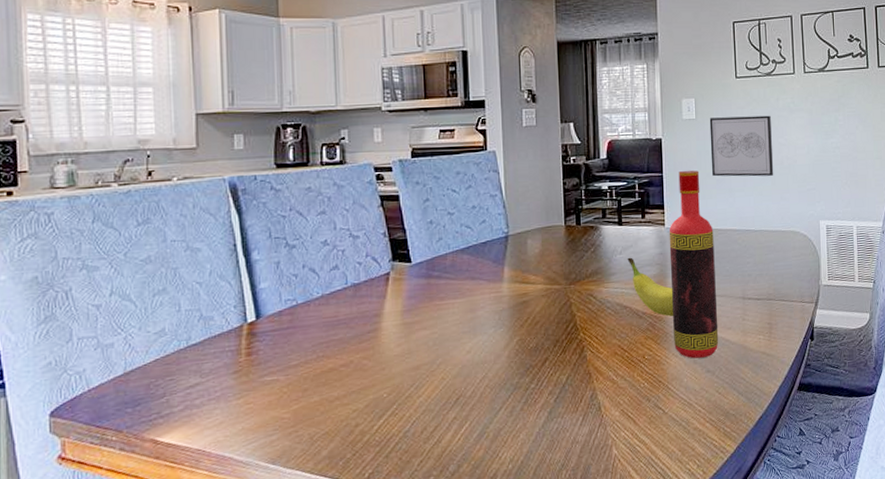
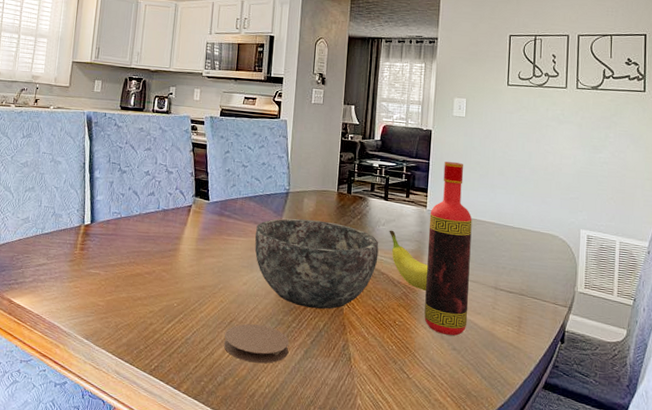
coaster: none [451,394,530,441] -> present [224,323,290,364]
bowl: none [473,261,619,363] -> present [254,218,379,309]
wall art: present [709,115,774,177] -> none [476,118,539,179]

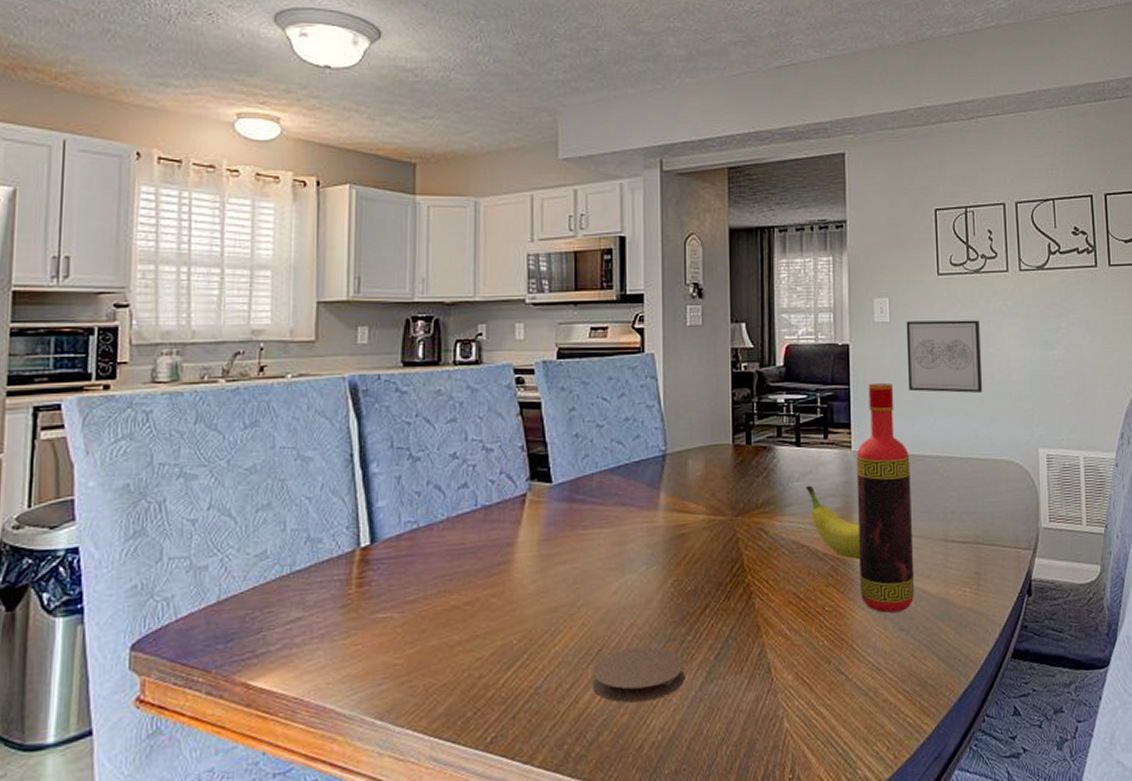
bowl: present [254,218,379,309] -> none [623,487,795,611]
wall art: none [476,118,539,179] -> present [906,320,983,393]

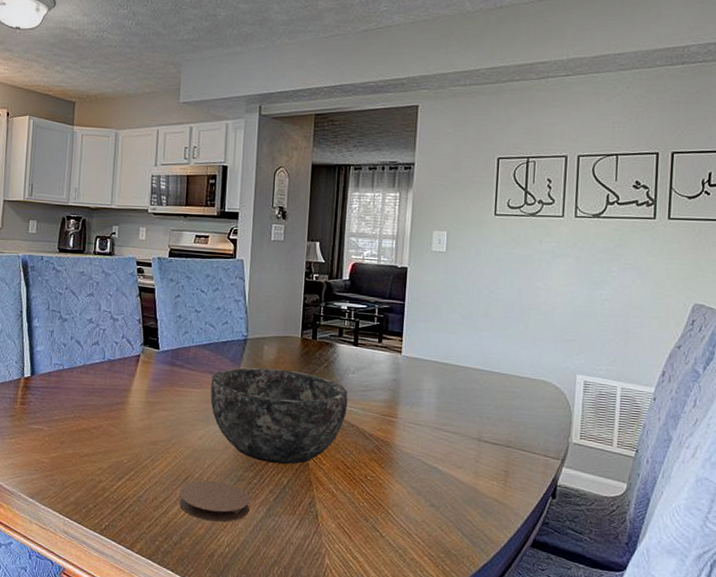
bowl: none [623,487,795,611] -> present [210,367,348,465]
fruit: present [806,485,861,559] -> none [359,378,404,443]
bottle: present [856,382,915,613] -> none [399,301,453,491]
wall art: present [906,320,983,393] -> none [457,253,531,320]

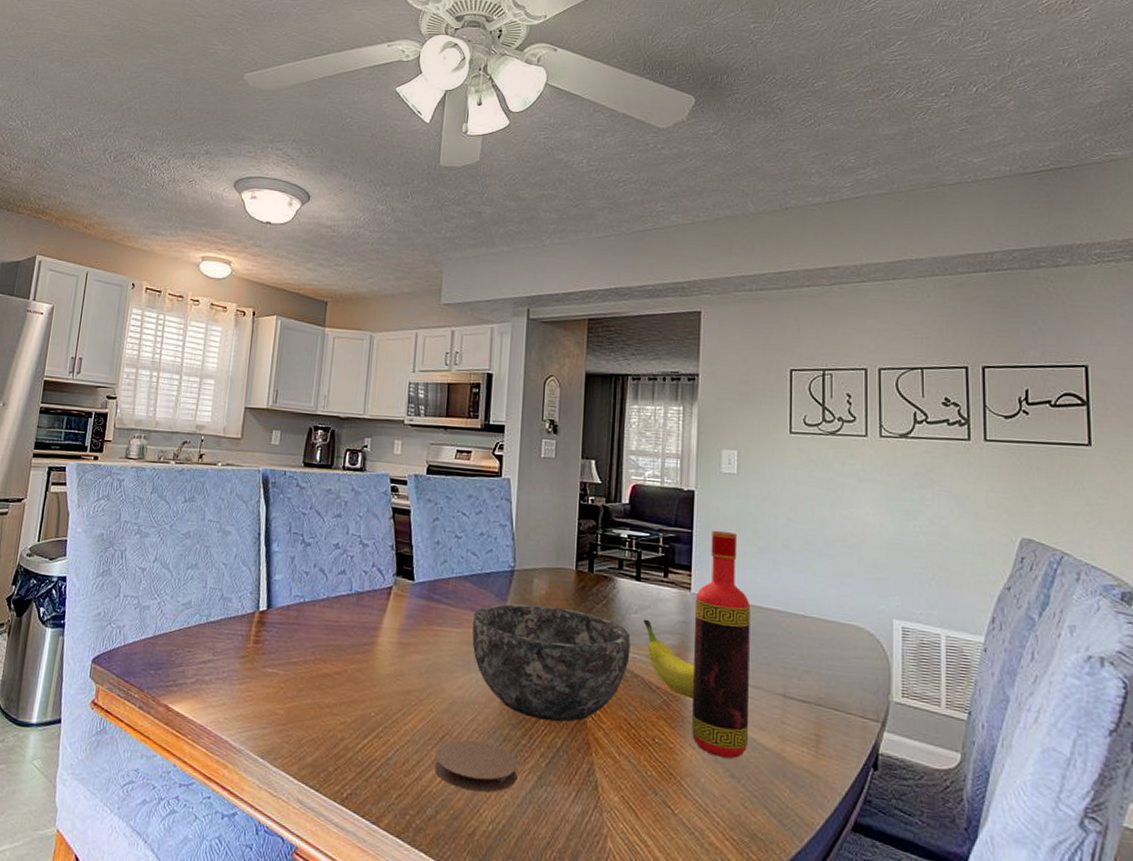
fruit: none [359,378,404,443] -> present [643,619,696,699]
bottle: none [399,301,453,491] -> present [692,530,751,759]

